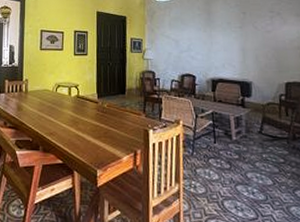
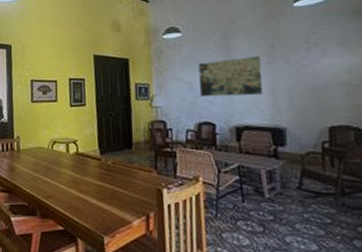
wall art: none [183,21,235,54] -> present [198,56,264,97]

